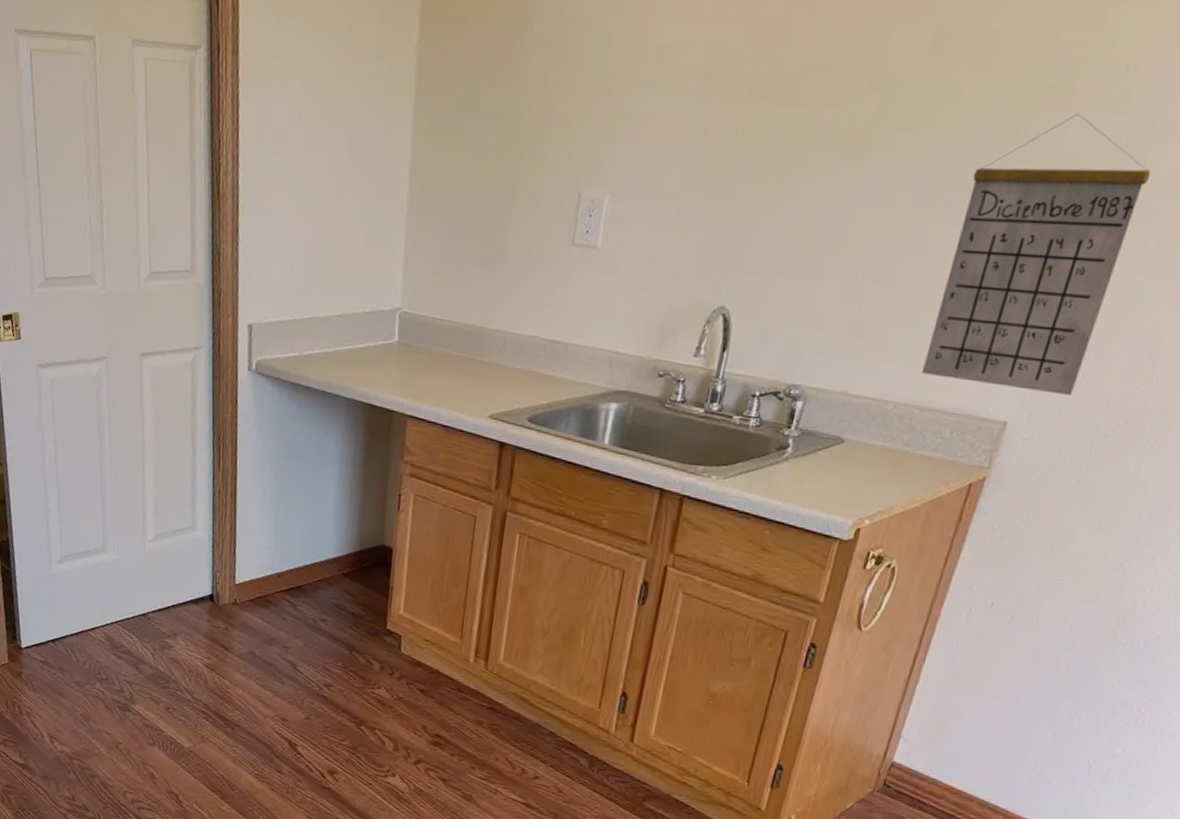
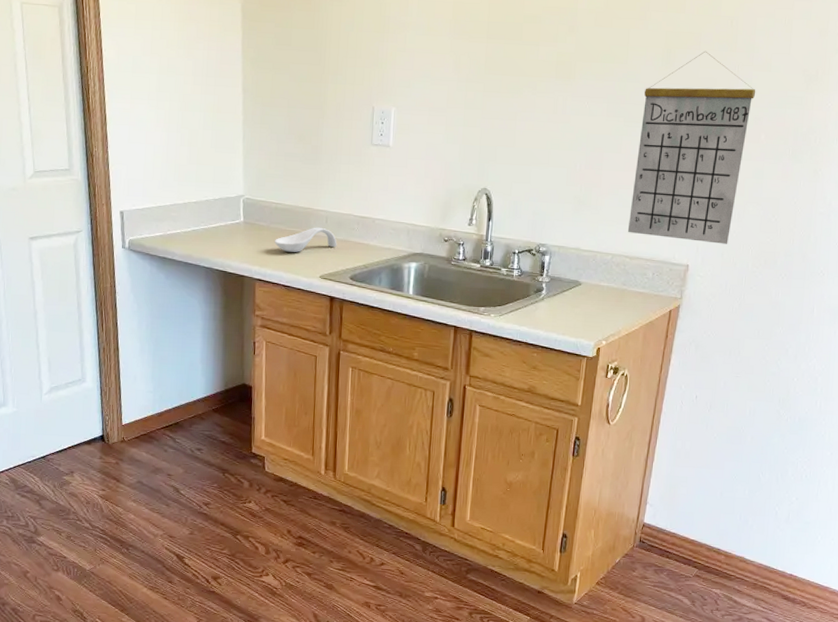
spoon rest: none [434,352,516,384] -> present [274,227,337,252]

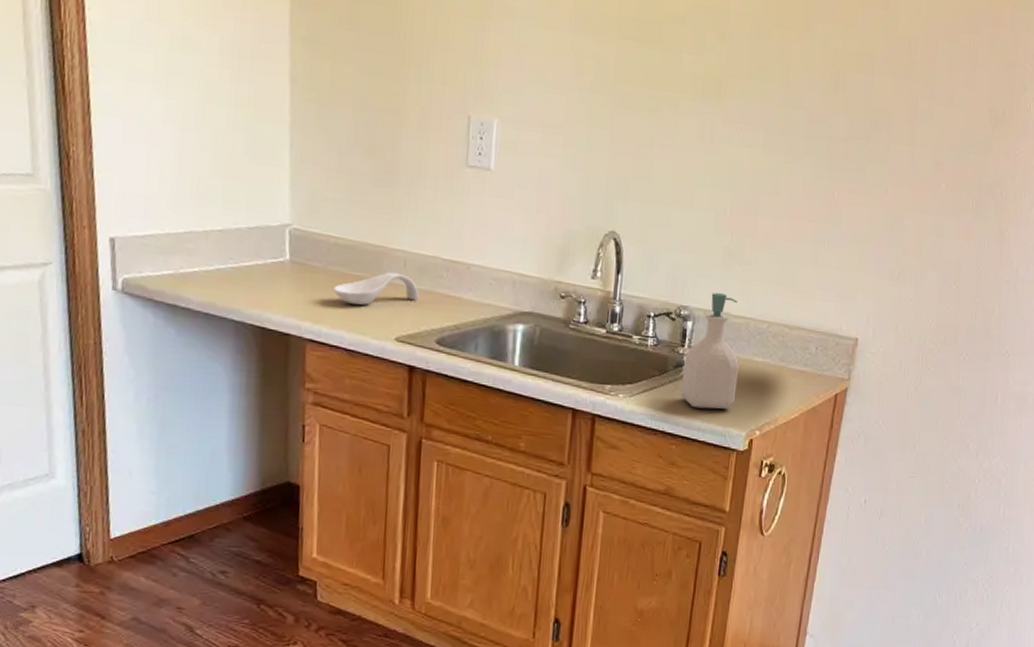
soap bottle: none [540,232,588,325] -> present [680,292,739,409]
calendar: present [627,51,756,244] -> none [786,76,937,315]

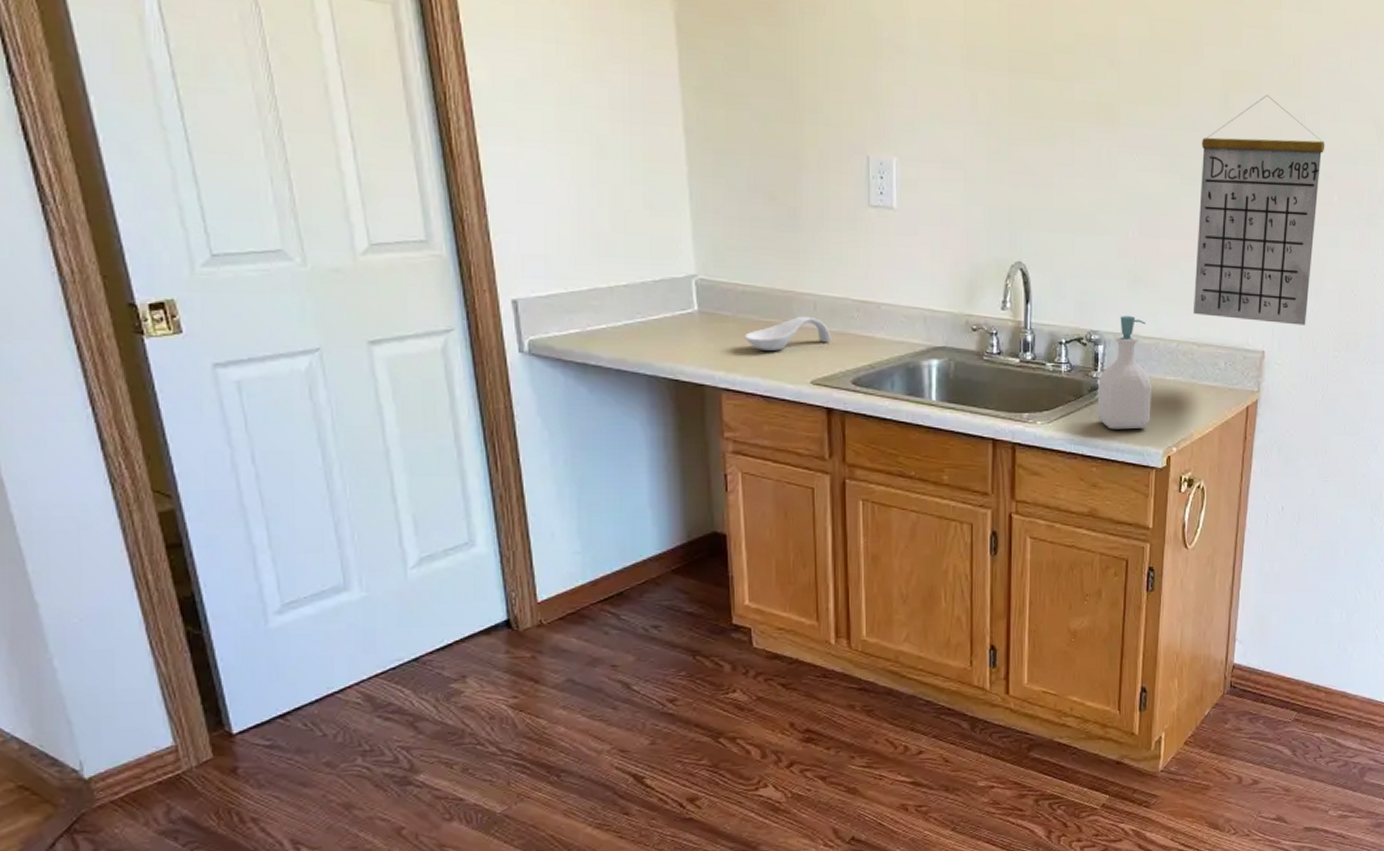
calendar: none [786,76,937,315] -> present [1193,94,1325,325]

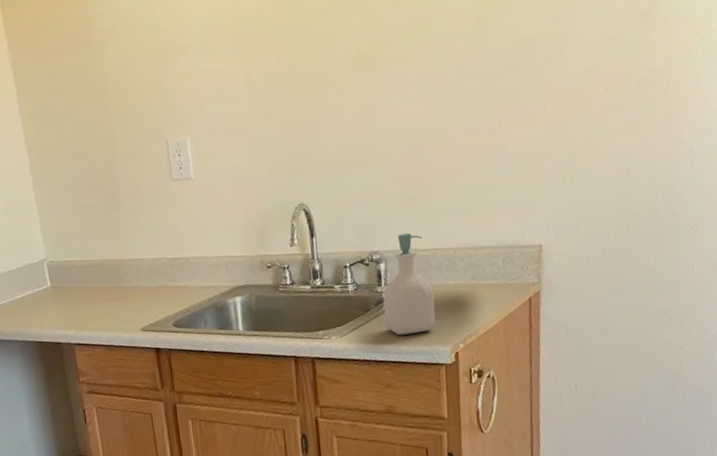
spoon rest: present [743,316,832,351] -> none [86,277,154,310]
calendar: present [1193,94,1325,325] -> none [459,9,585,222]

